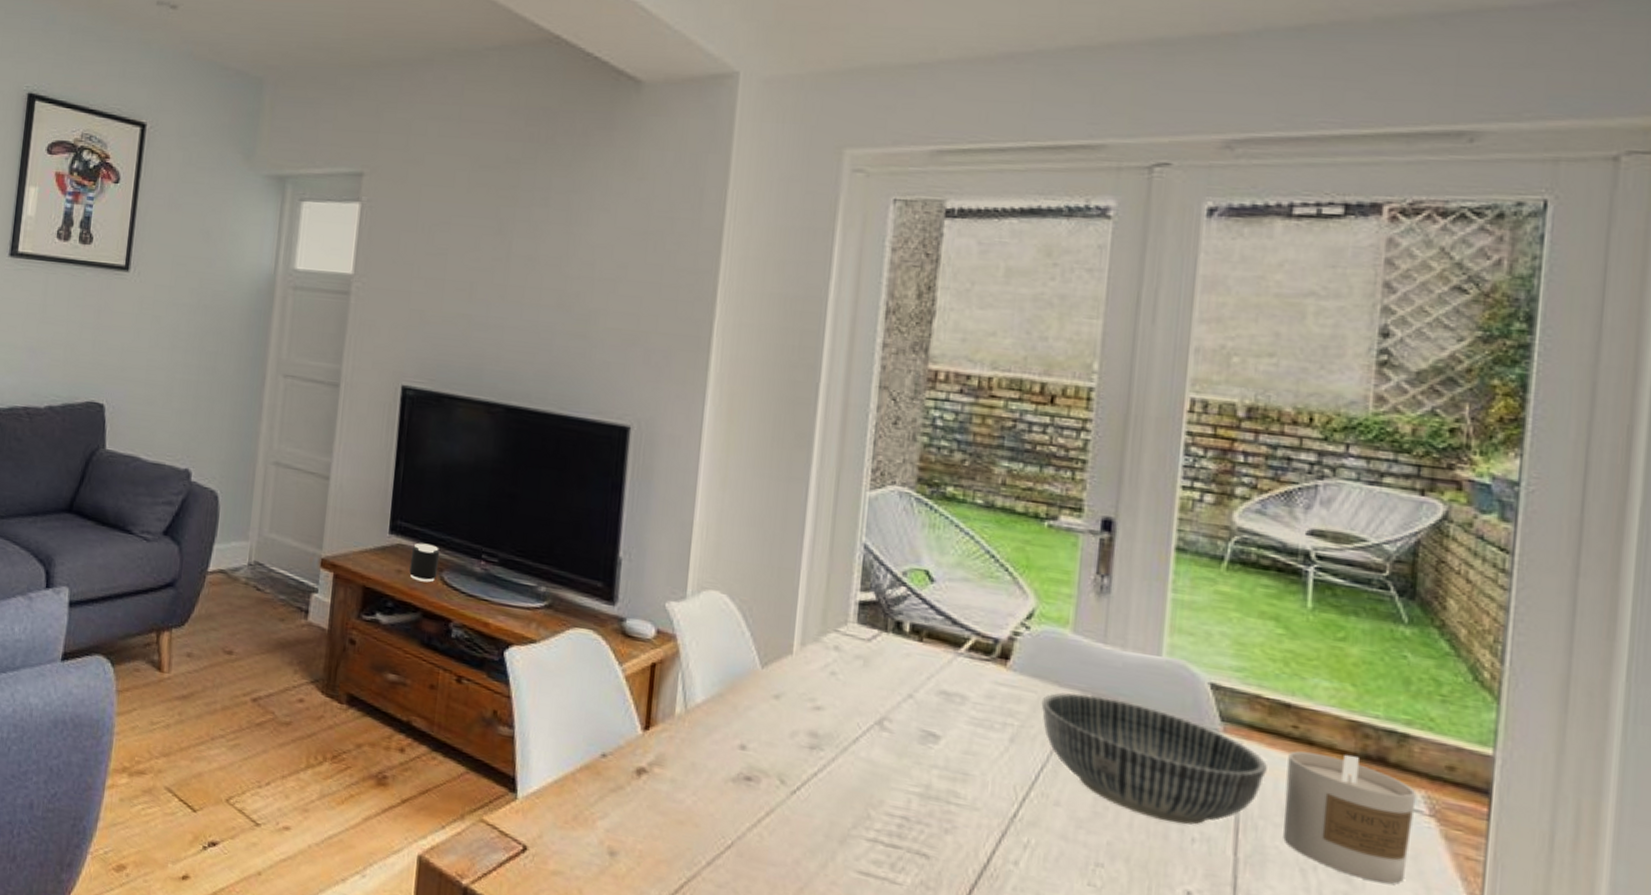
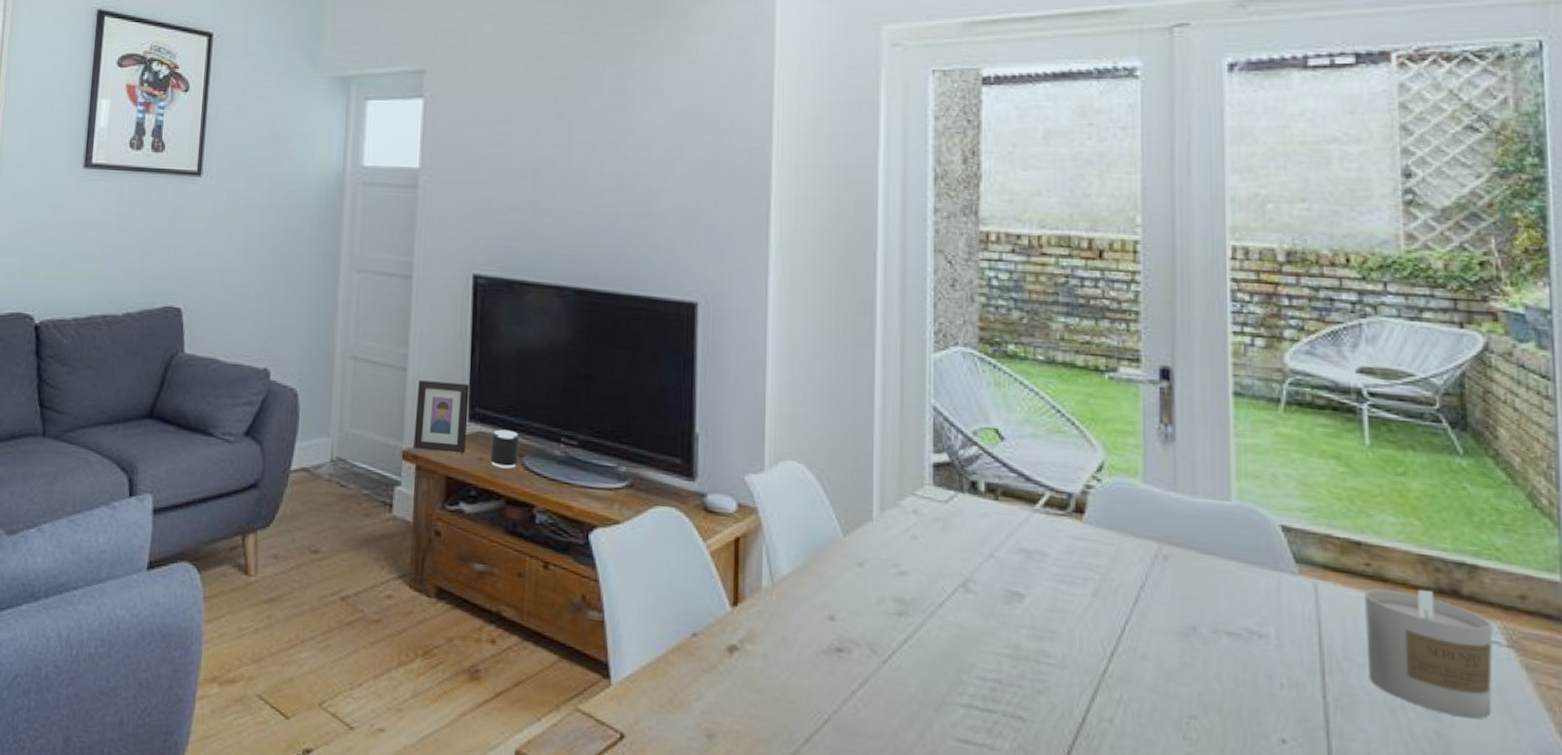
picture frame: none [332,489,392,565] -> present [414,380,470,454]
bowl: present [1041,692,1267,825] -> none [1119,543,1345,670]

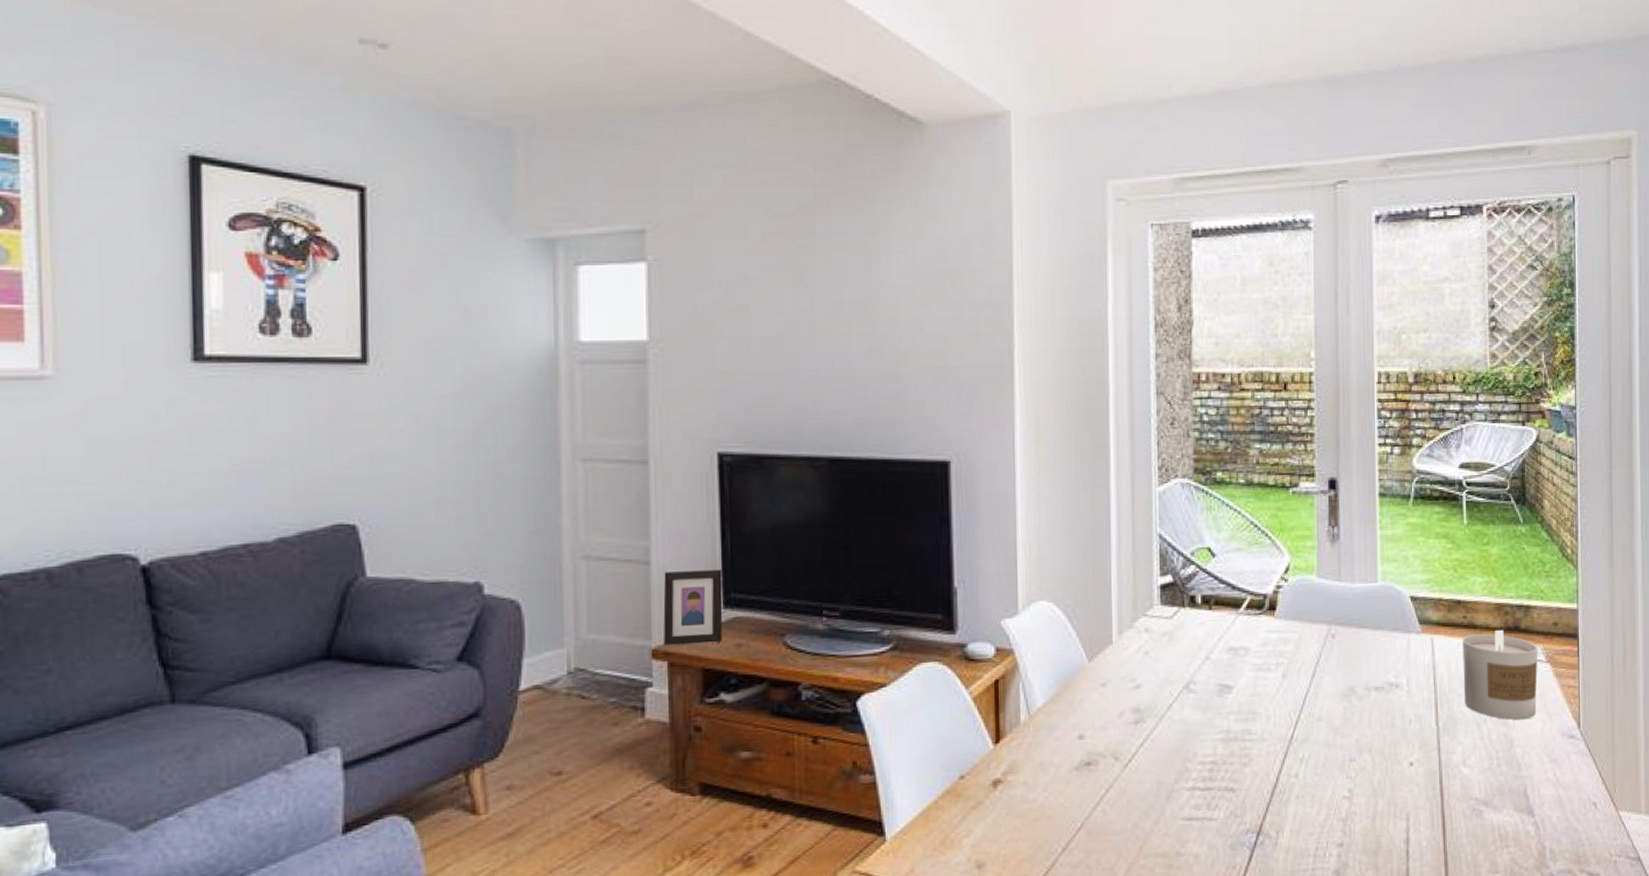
speaker: present [490,429,520,469] -> none [749,611,780,651]

